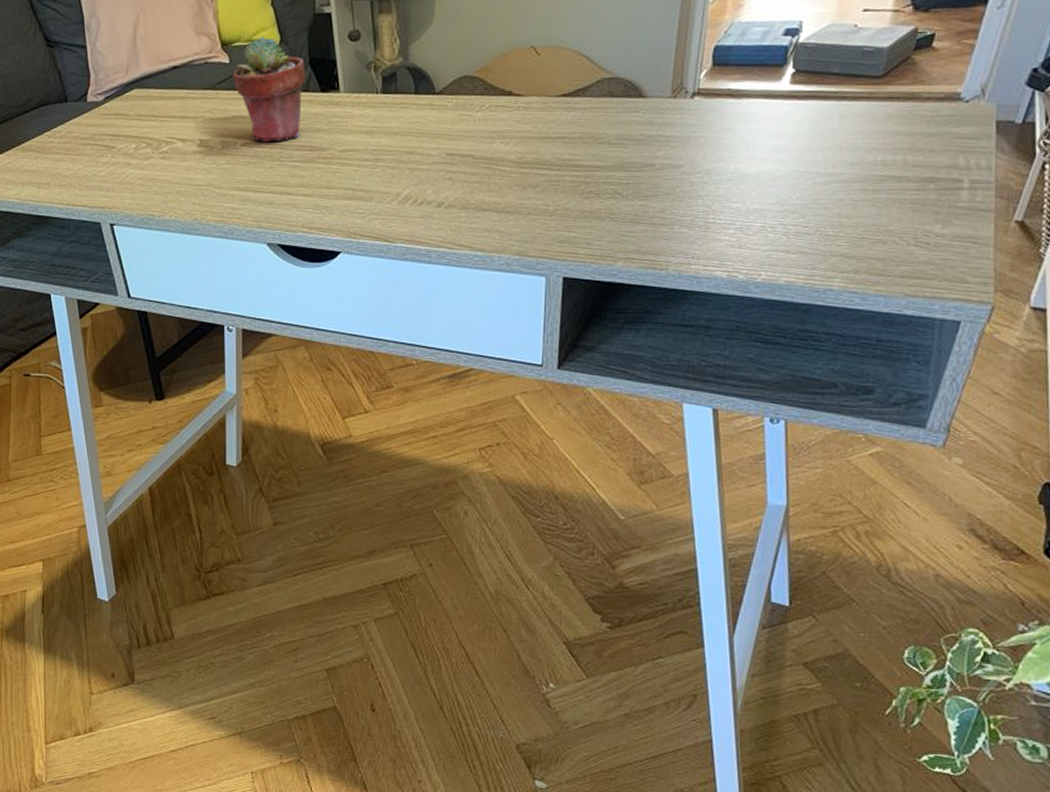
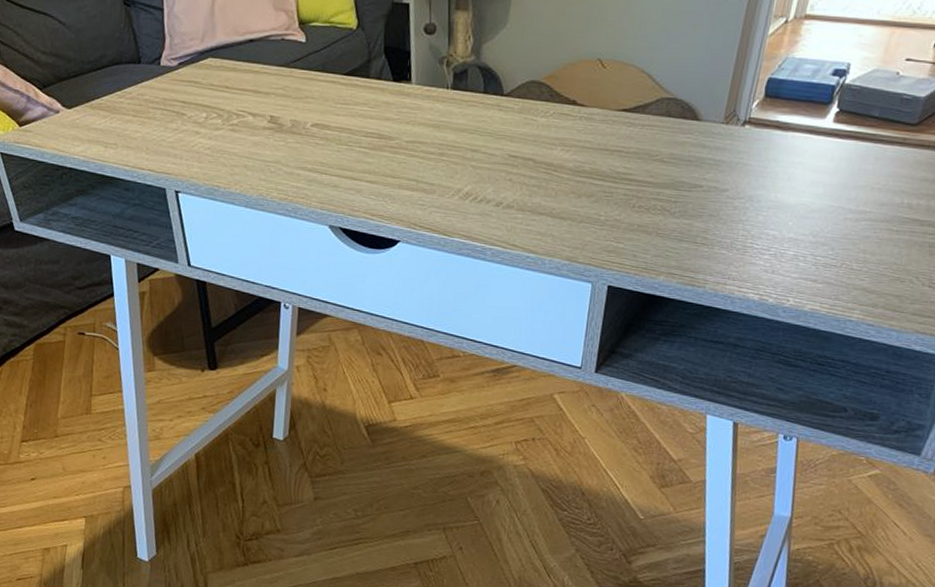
potted succulent: present [232,36,306,142] -> none [307,19,380,126]

